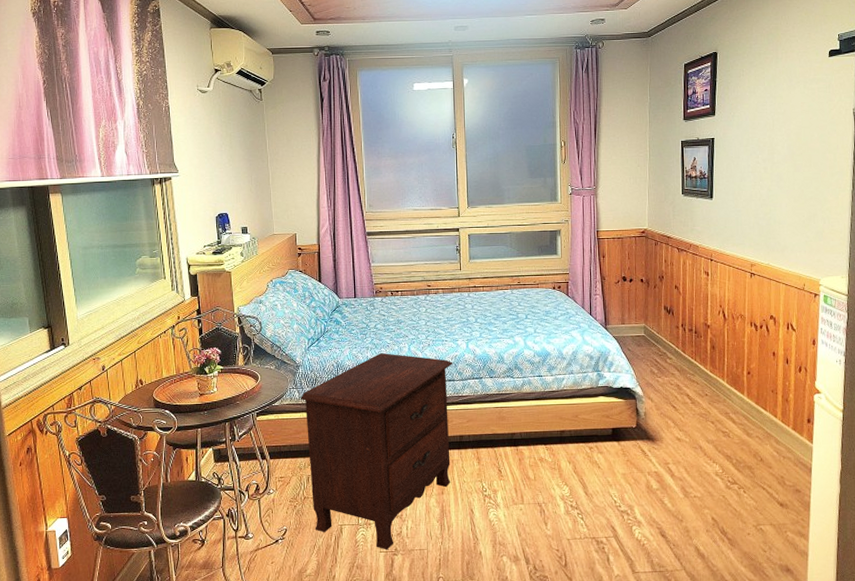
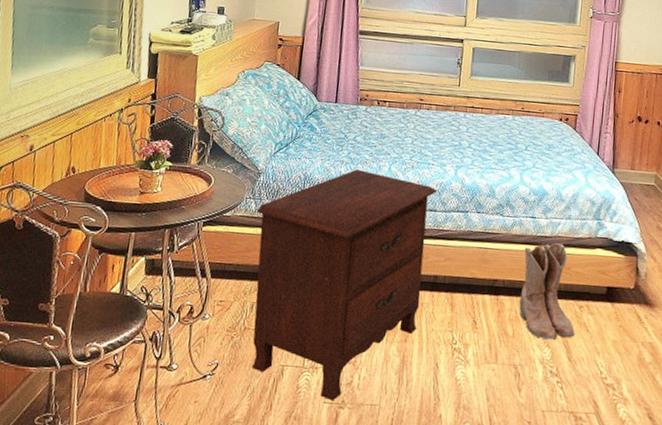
boots: none [535,396,588,480] -> present [519,243,575,341]

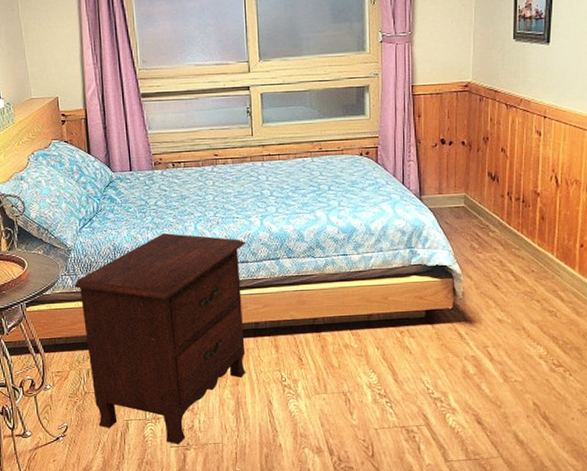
boots: present [519,243,575,341] -> none [340,276,398,367]

